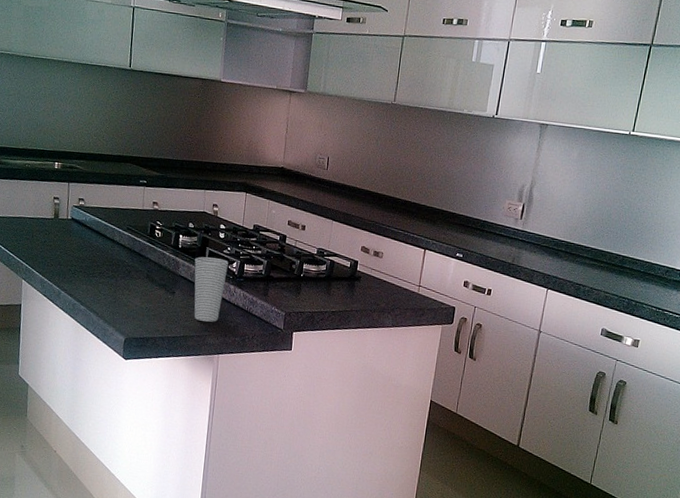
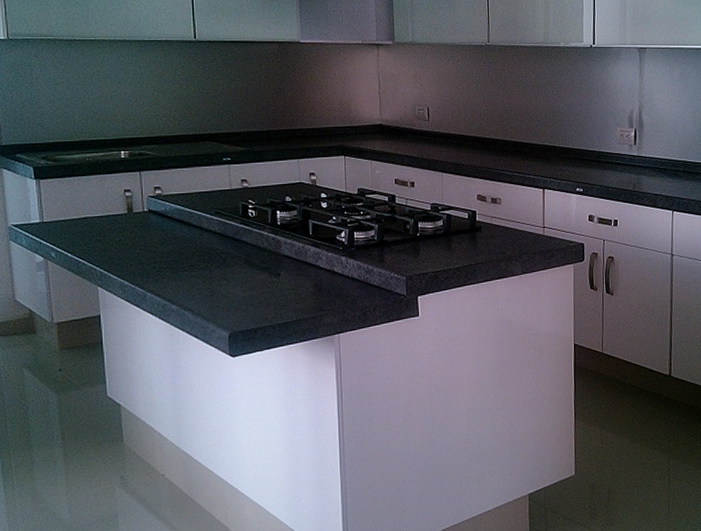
cup: present [194,256,228,322] -> none [298,229,336,301]

